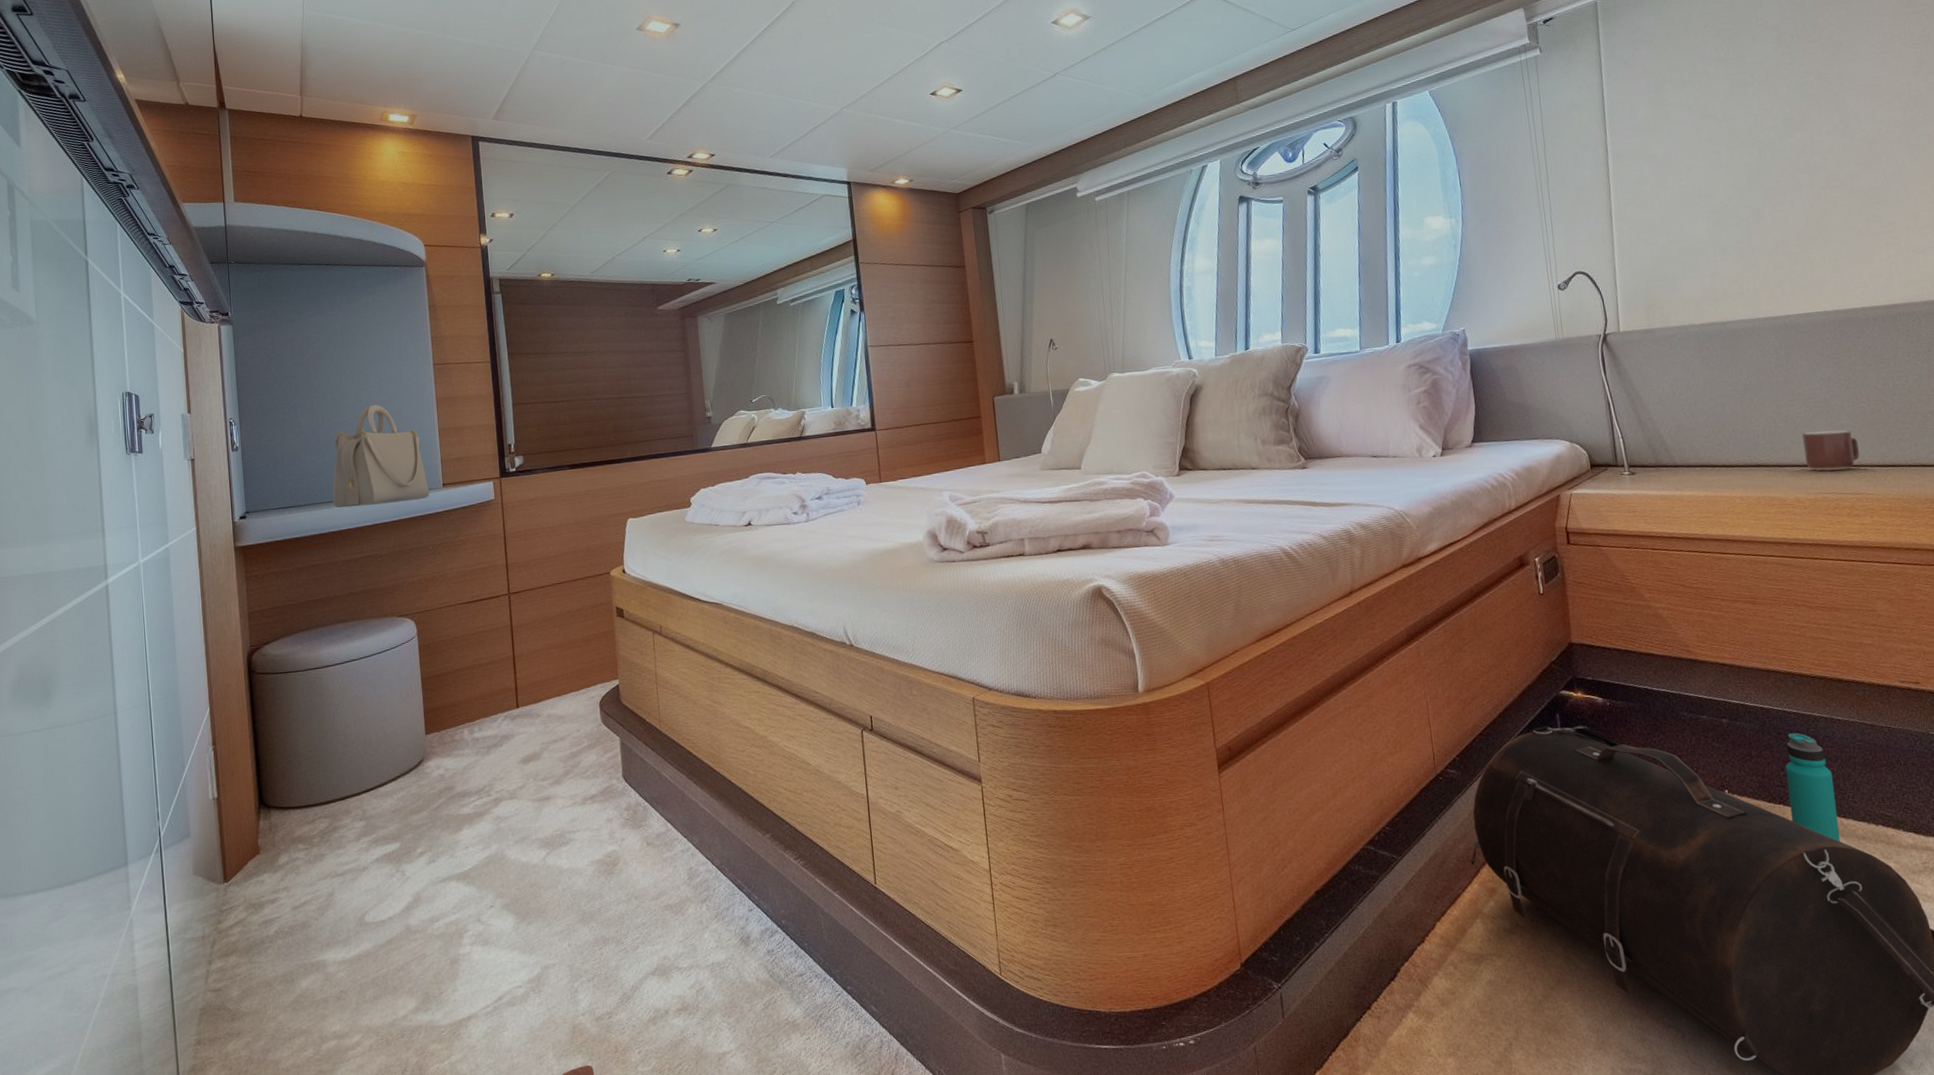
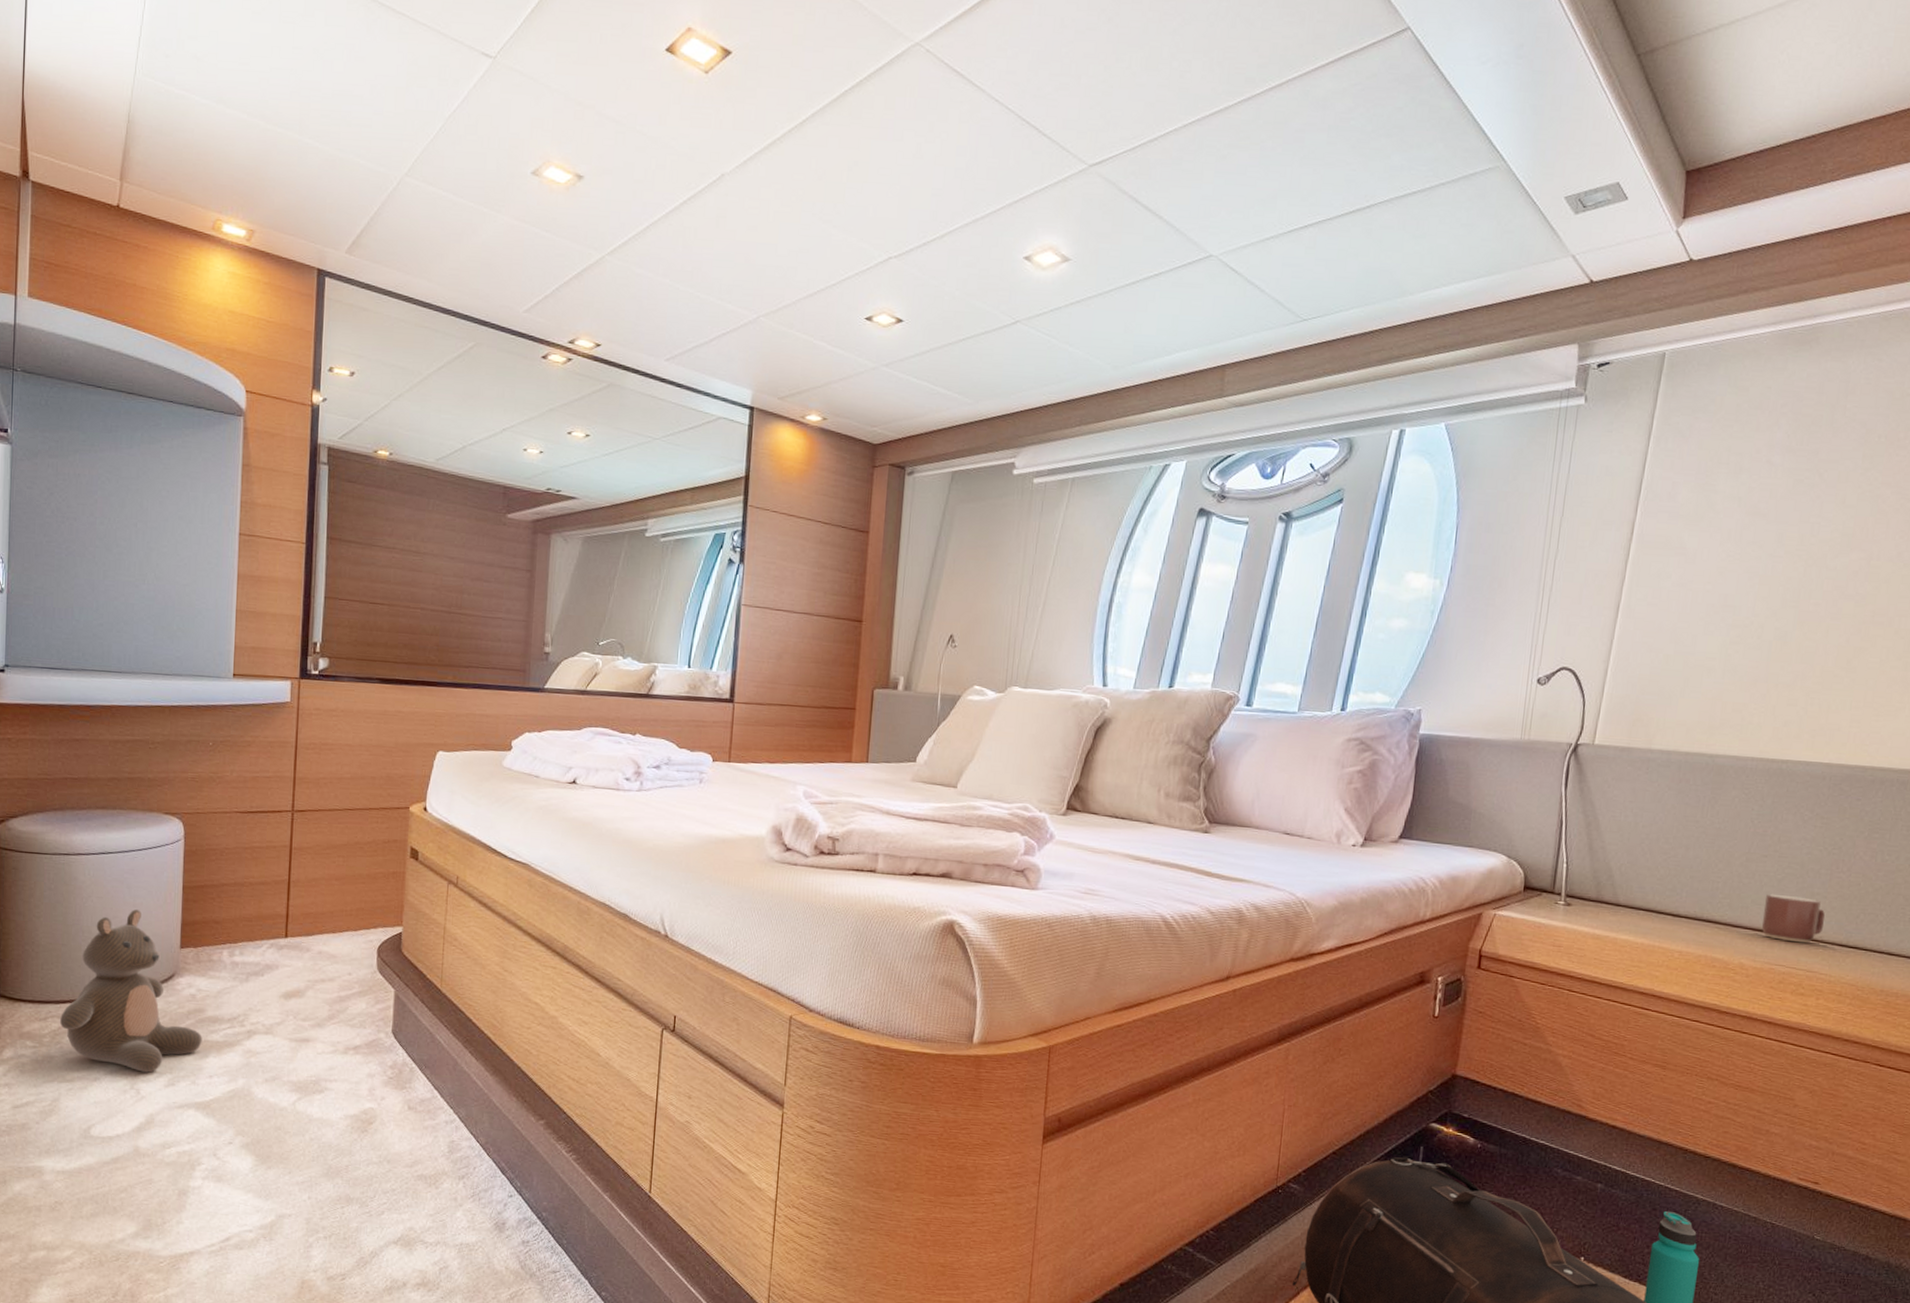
stuffed bear: none [326,706,455,855] -> present [59,909,202,1073]
handbag: present [332,405,429,508] -> none [105,568,217,687]

